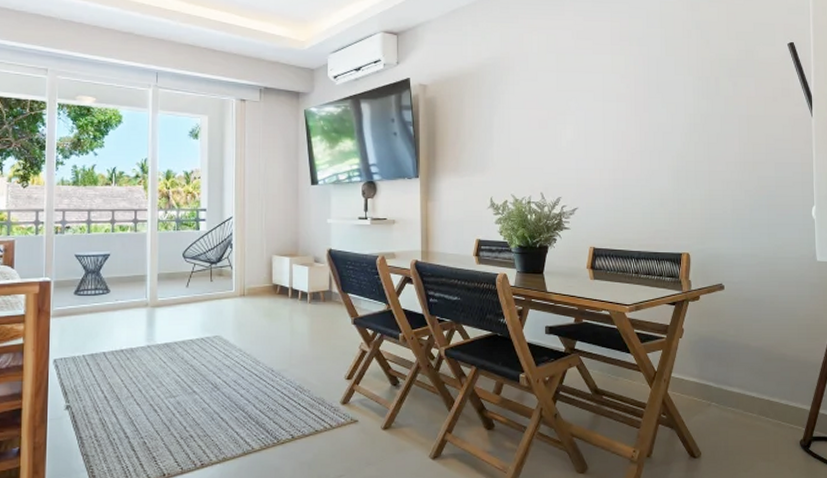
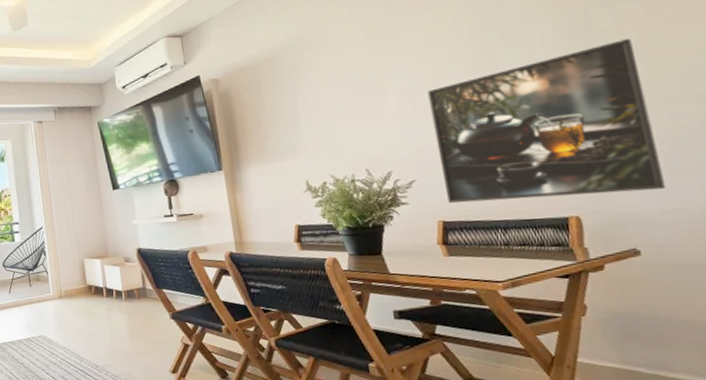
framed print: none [597,107,747,236] -> present [427,39,665,204]

